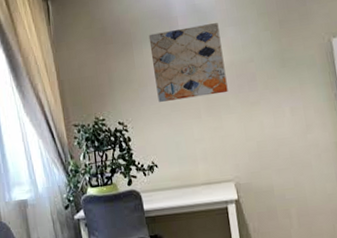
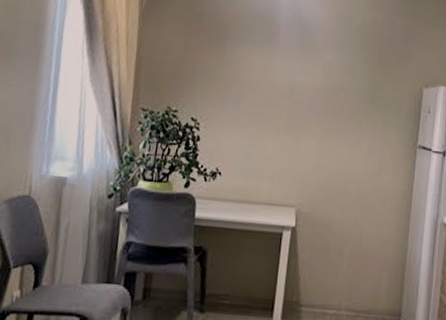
wall art: present [148,23,228,102] -> none [239,34,320,115]

